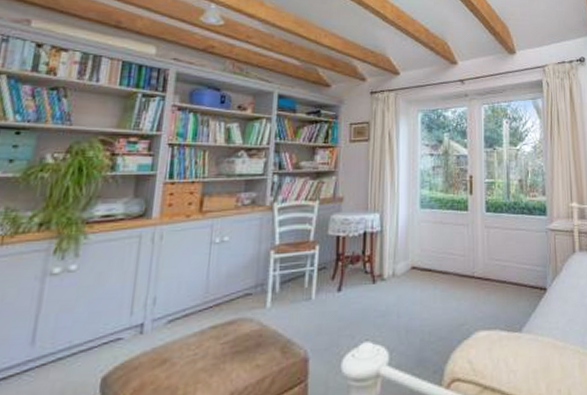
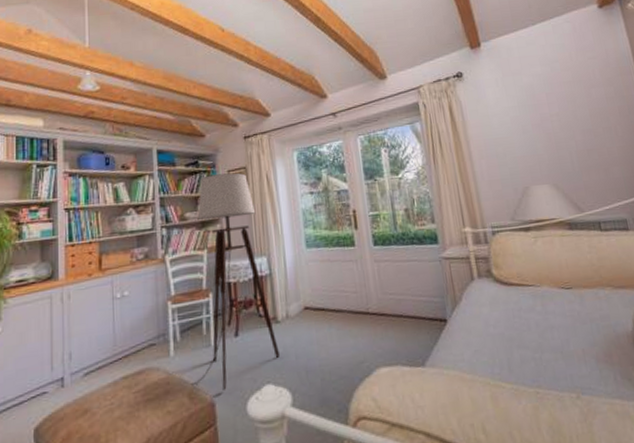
floor lamp: none [284,126,382,346] -> present [190,172,281,390]

